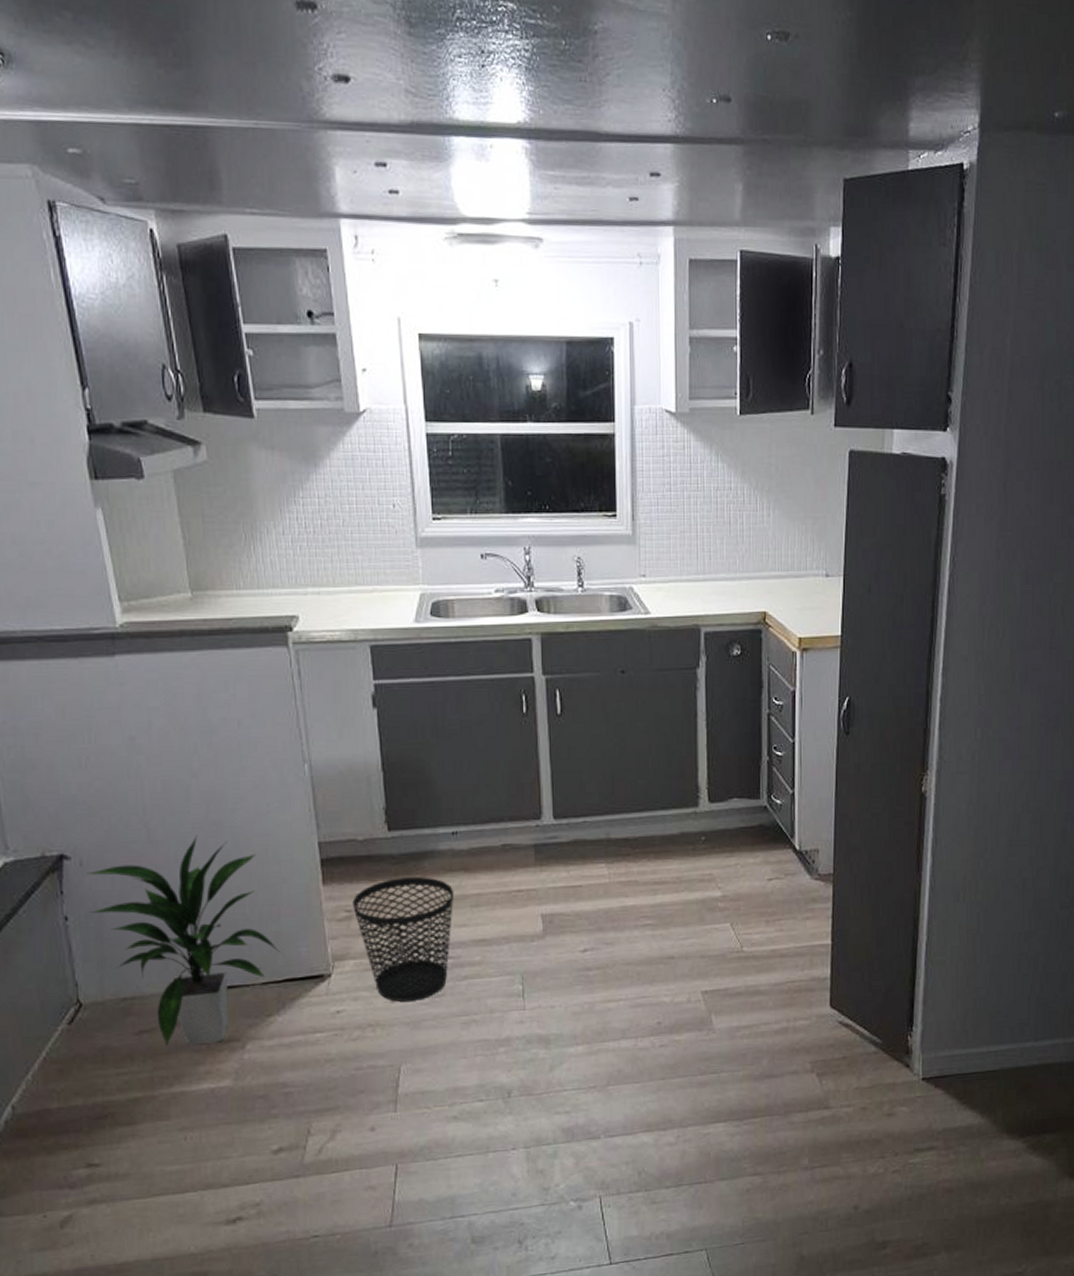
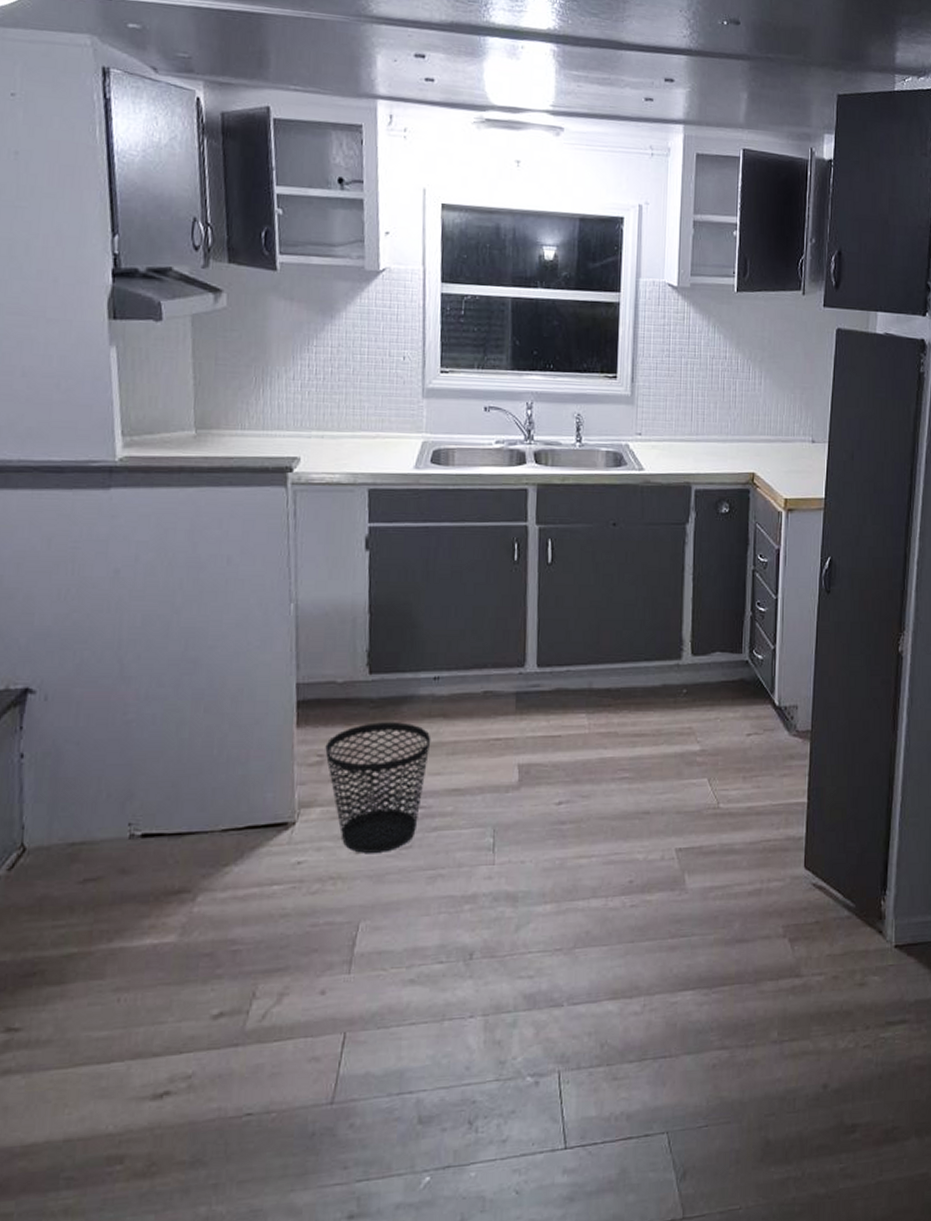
indoor plant: present [86,836,281,1046] -> none [46,673,245,897]

